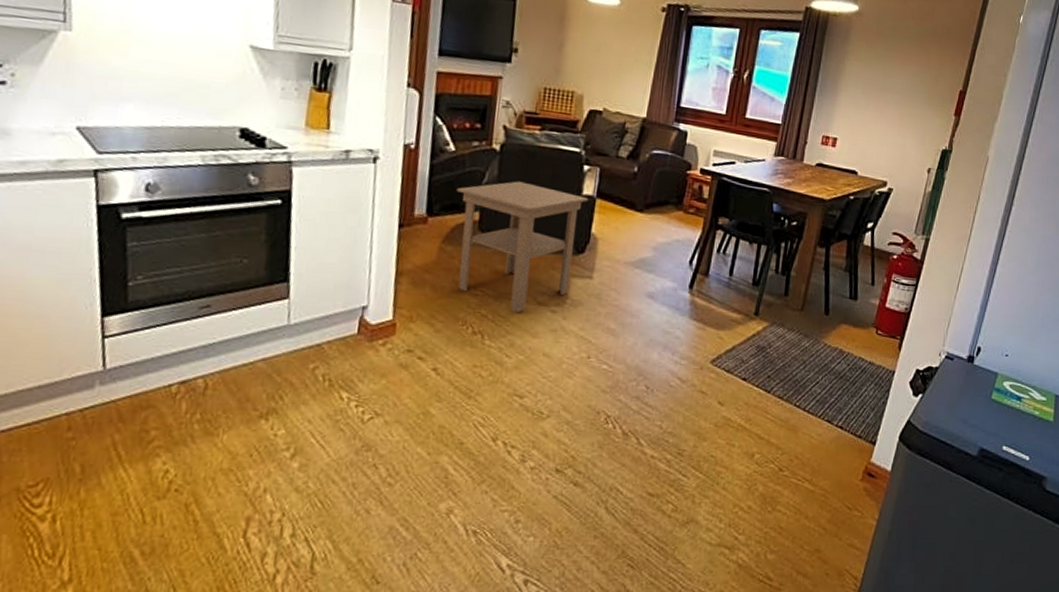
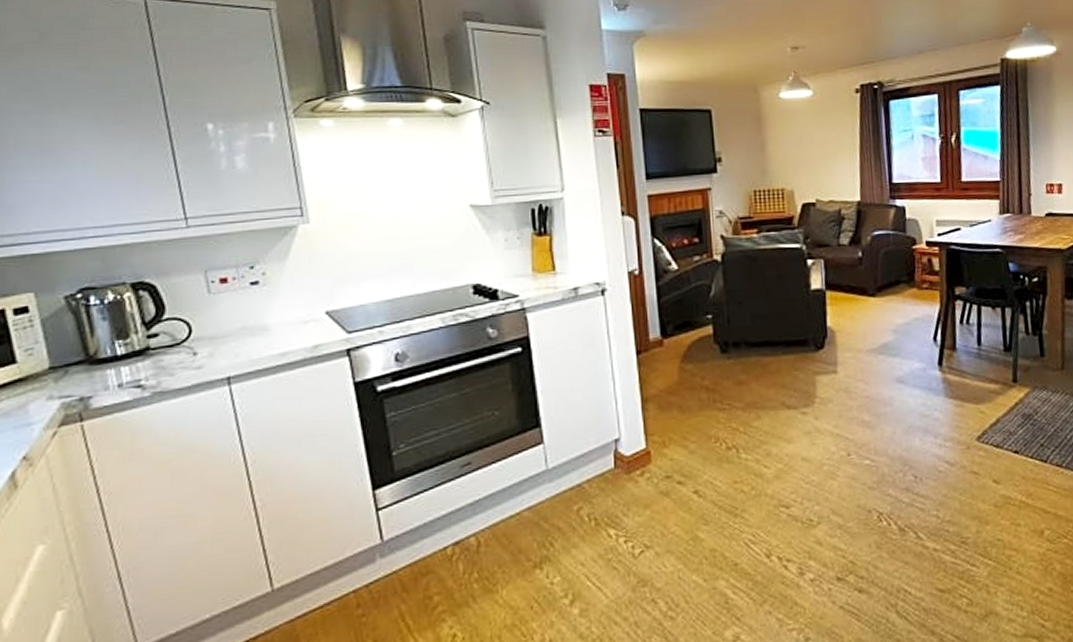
side table: present [456,181,589,312] -> none [686,287,818,420]

